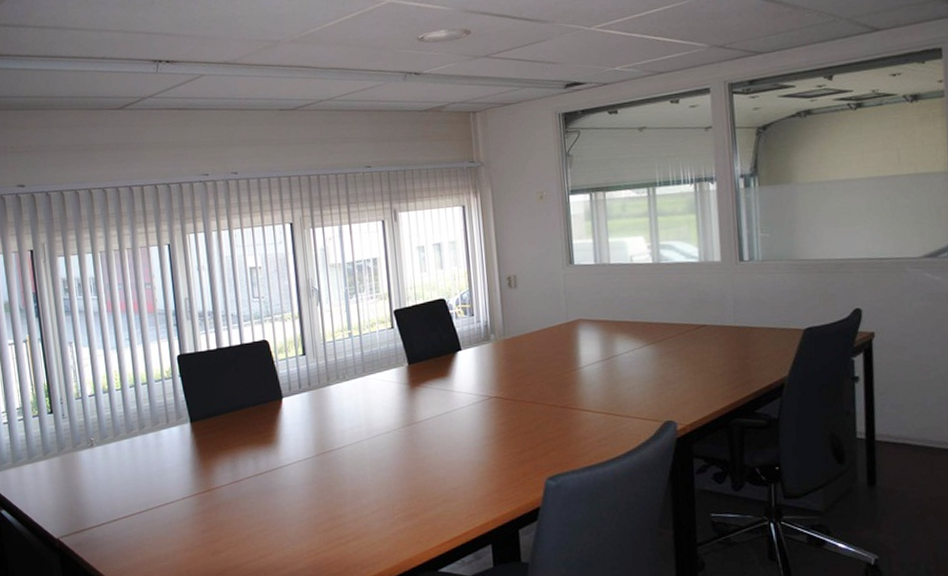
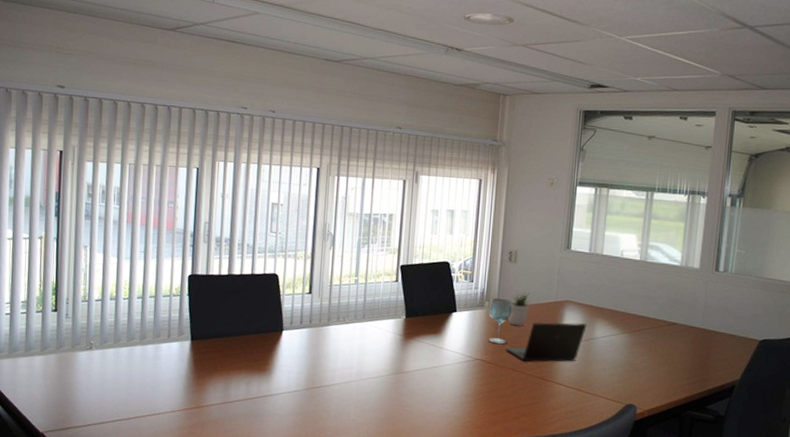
wine glass: none [495,328,523,378] -> present [488,298,513,345]
potted plant: none [517,317,540,356] -> present [509,292,530,326]
laptop: none [521,341,607,392] -> present [506,322,587,363]

